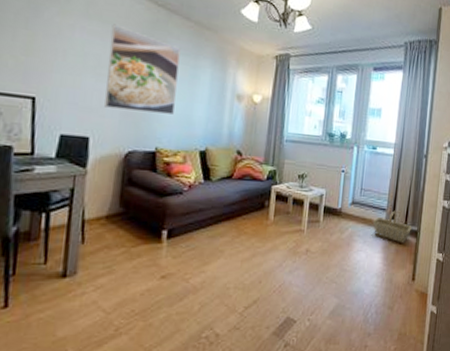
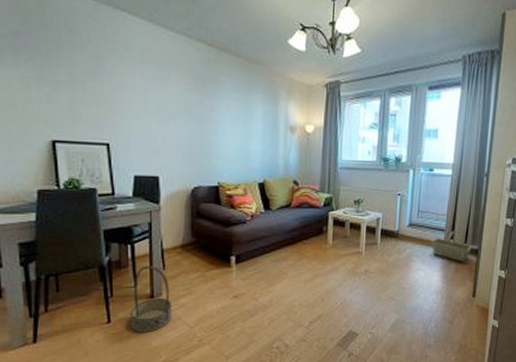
basket: none [33,238,87,321] -> present [129,265,173,333]
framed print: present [105,24,181,114] -> none [167,68,232,150]

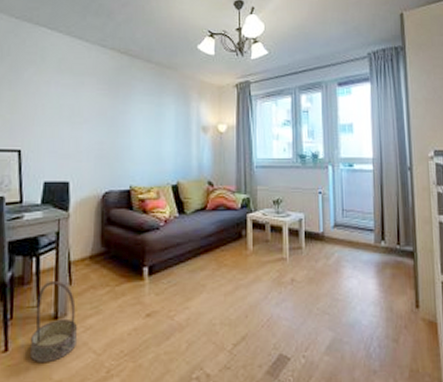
basket: present [431,231,473,262] -> none [360,230,407,266]

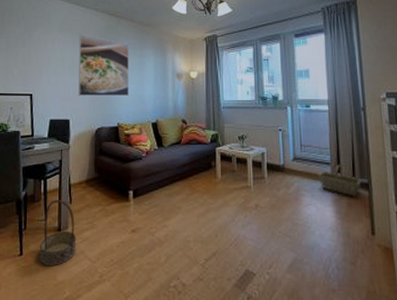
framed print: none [80,75,145,152] -> present [78,34,129,96]
basket: none [360,230,407,266] -> present [318,164,363,196]

